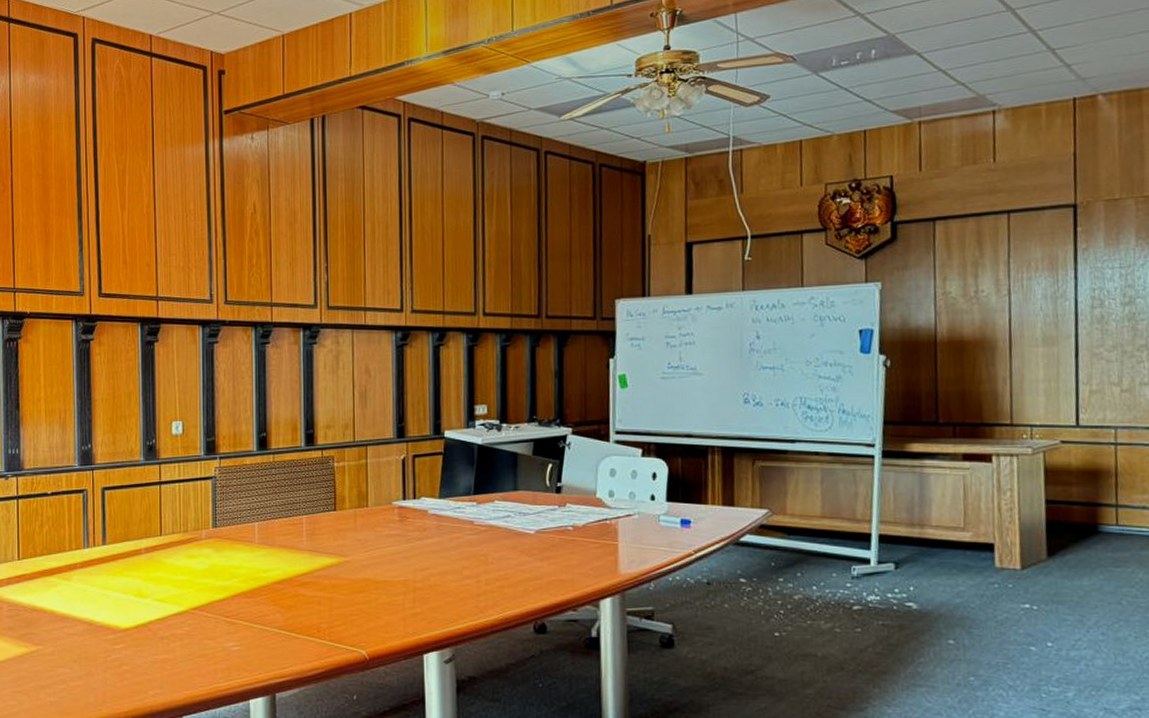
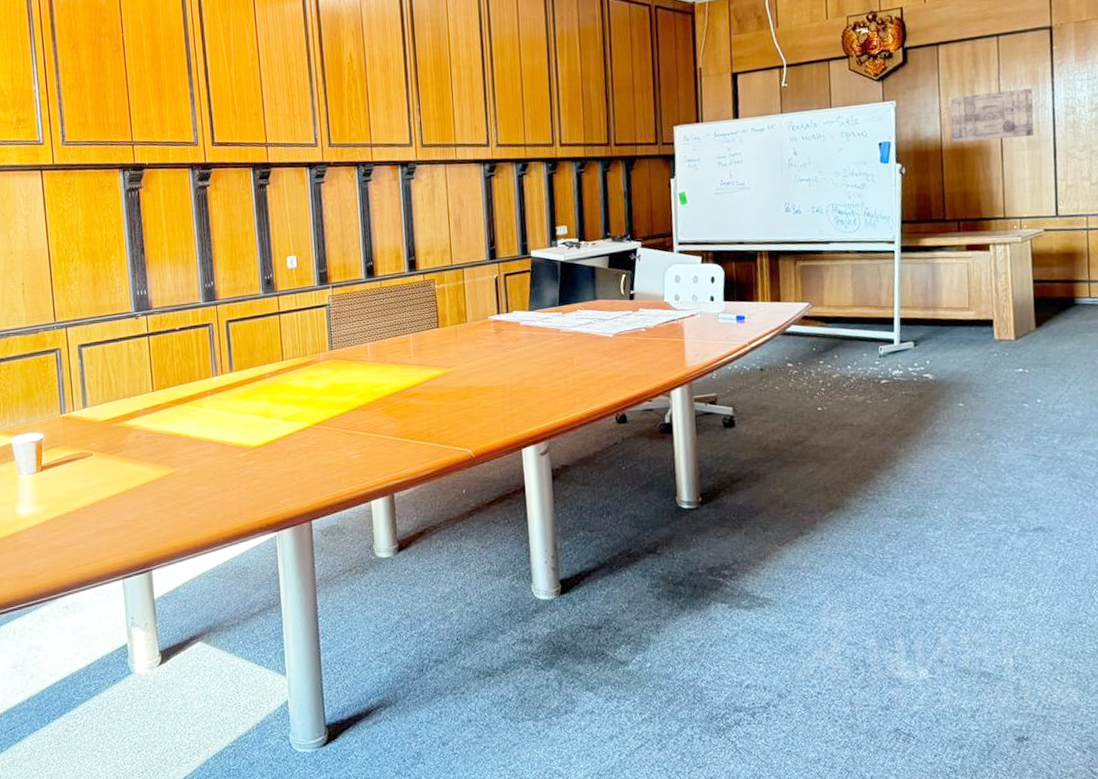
wall art: none [947,274,1051,334] -> present [950,88,1034,143]

